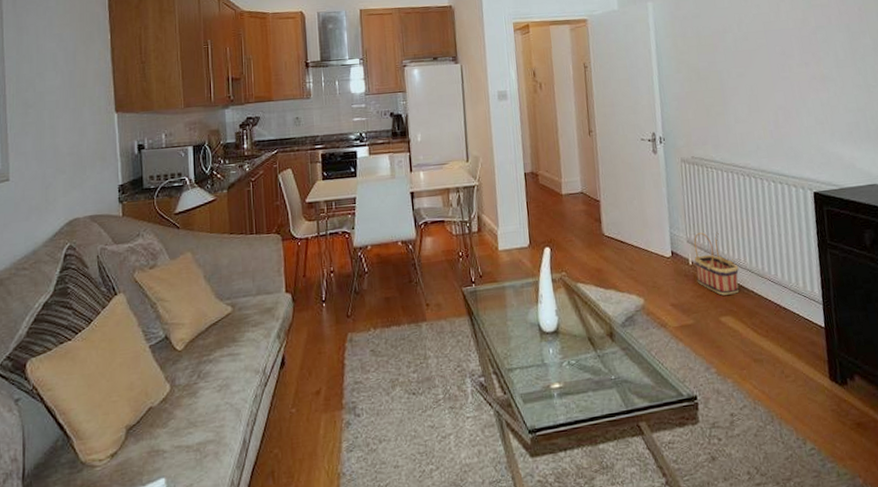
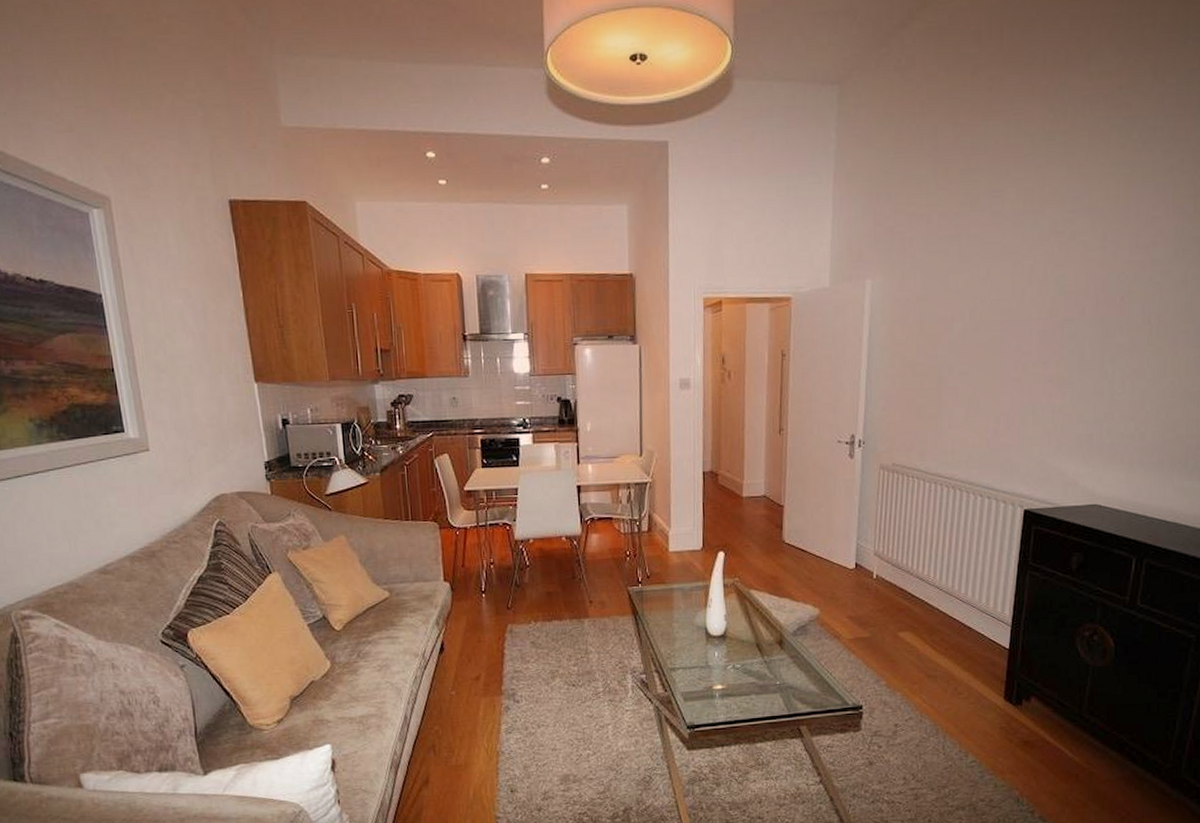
basket: present [693,232,739,295] -> none [879,546,926,611]

